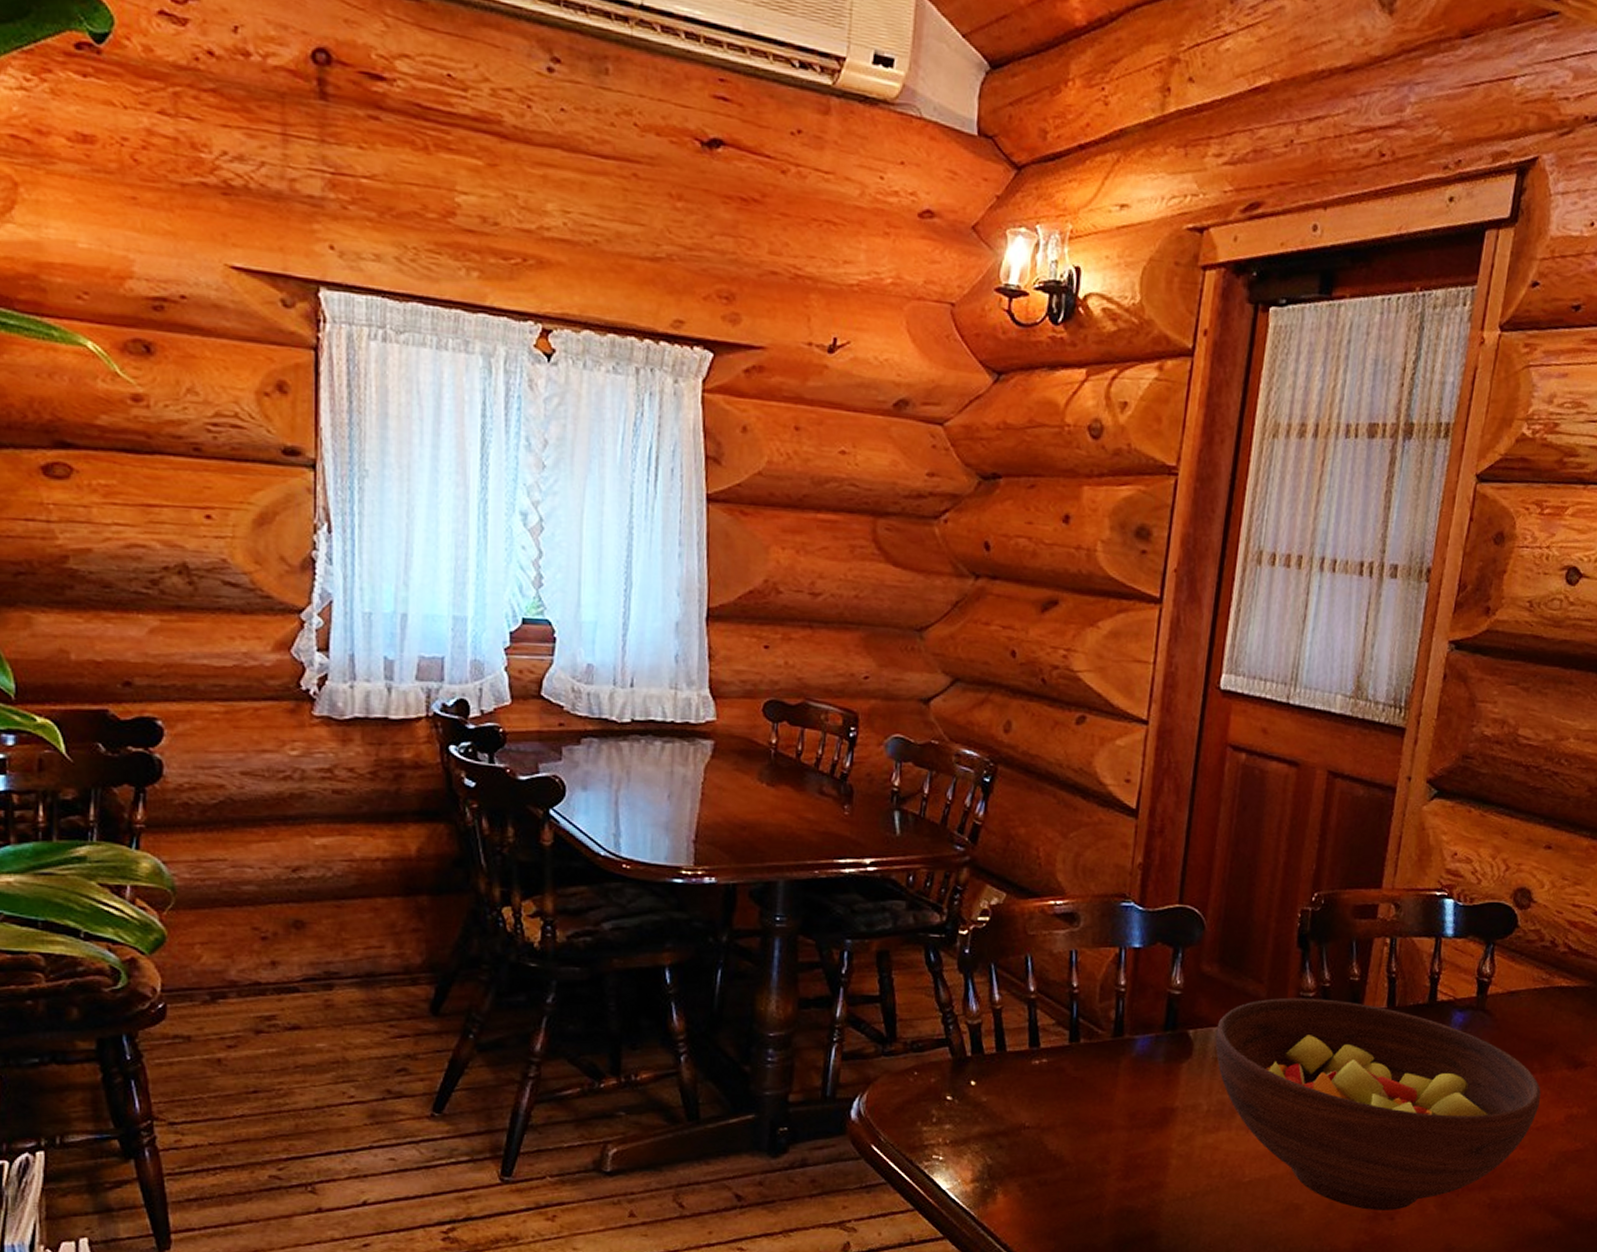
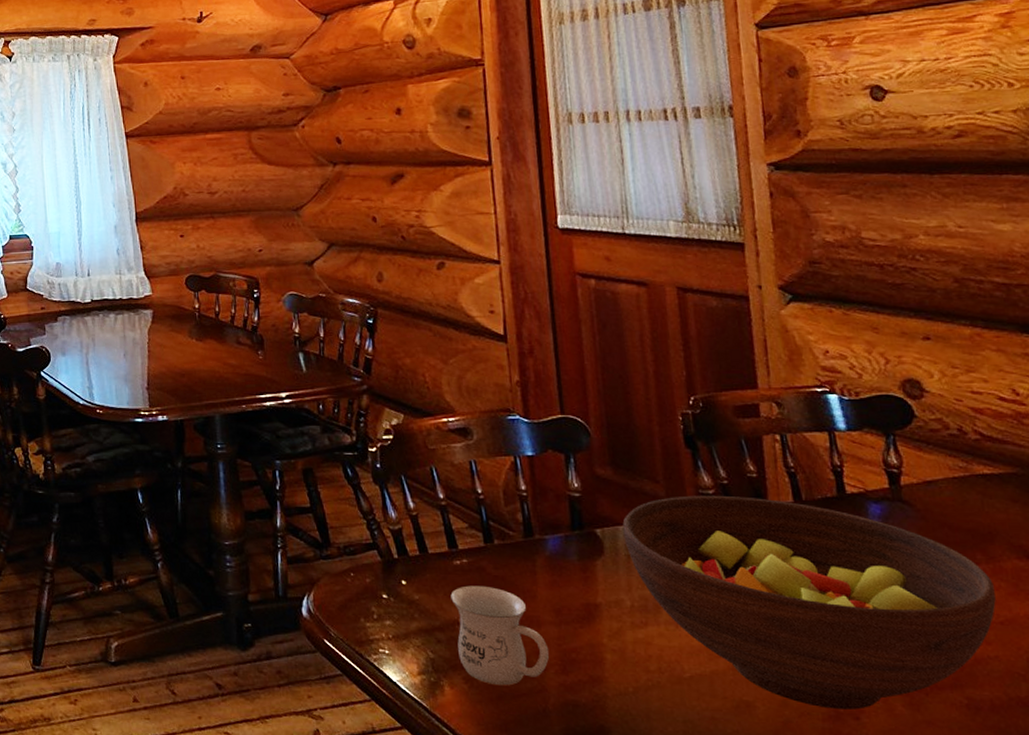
mug: none [1019,1087,1116,1193] -> present [450,585,550,686]

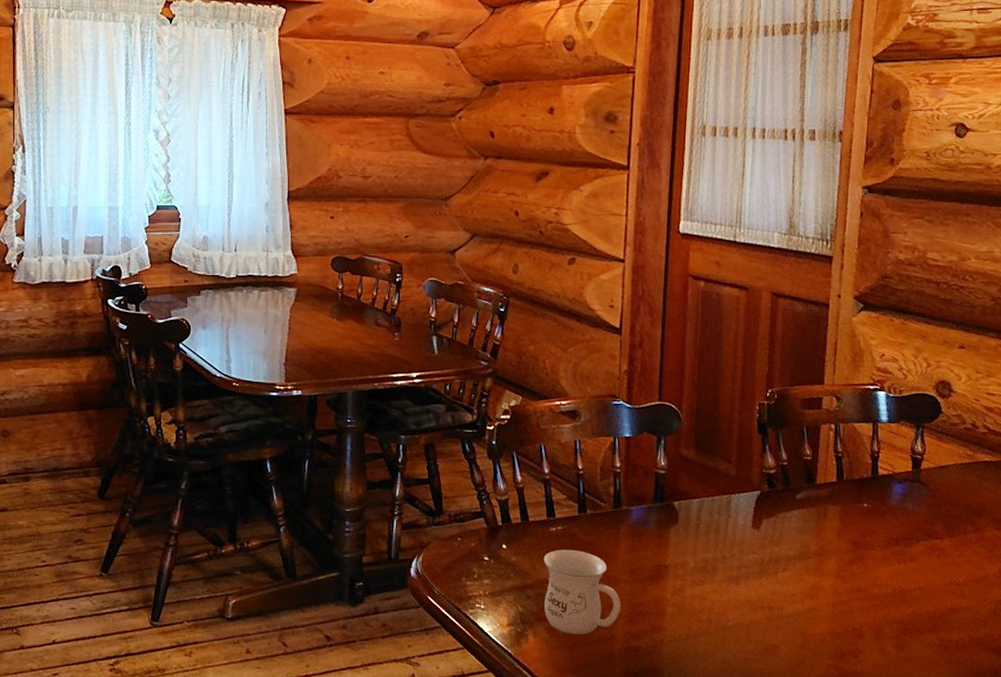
fruit bowl: present [622,495,996,710] -> none [696,474,976,650]

